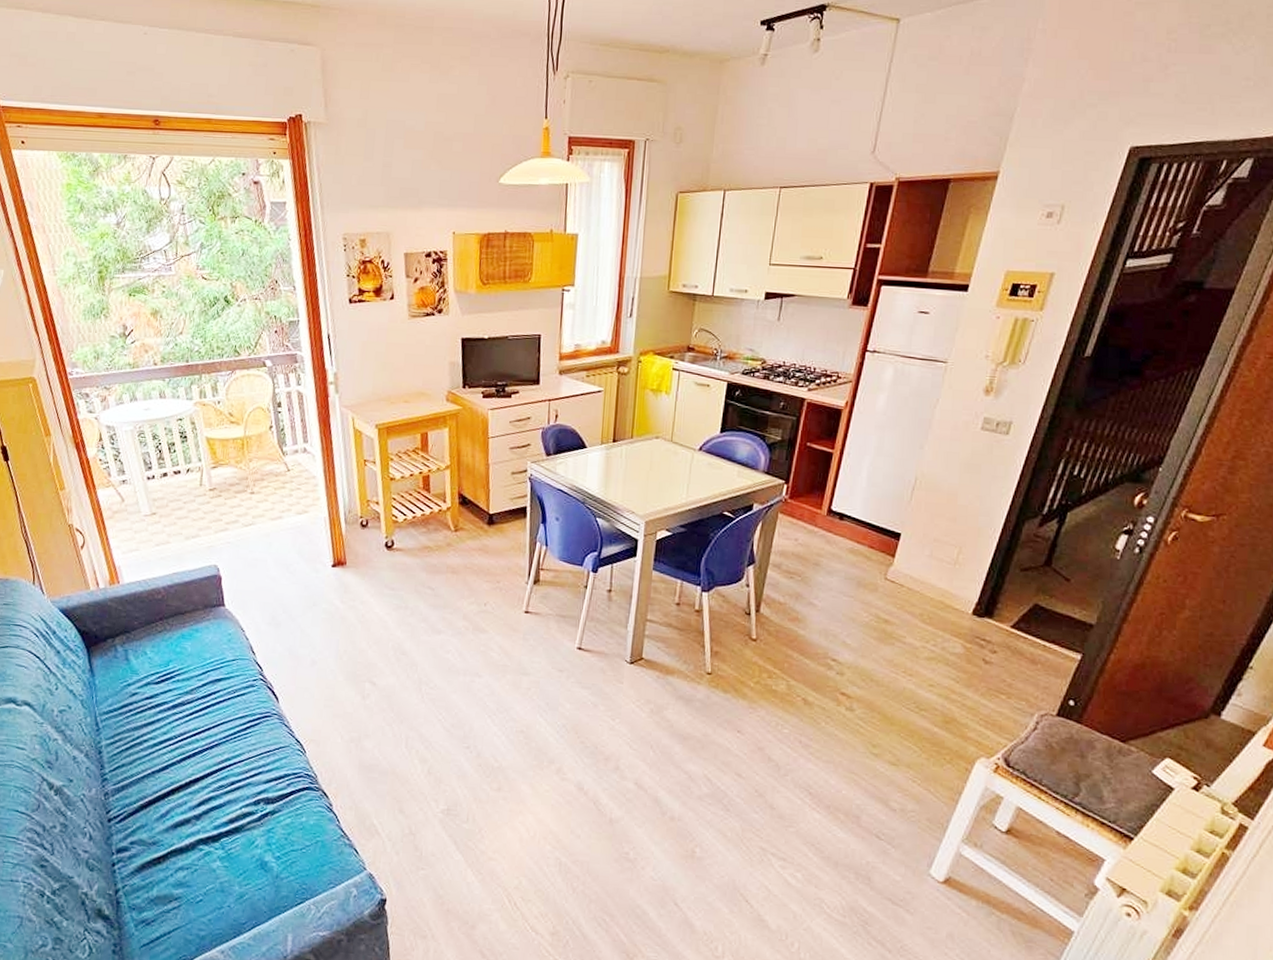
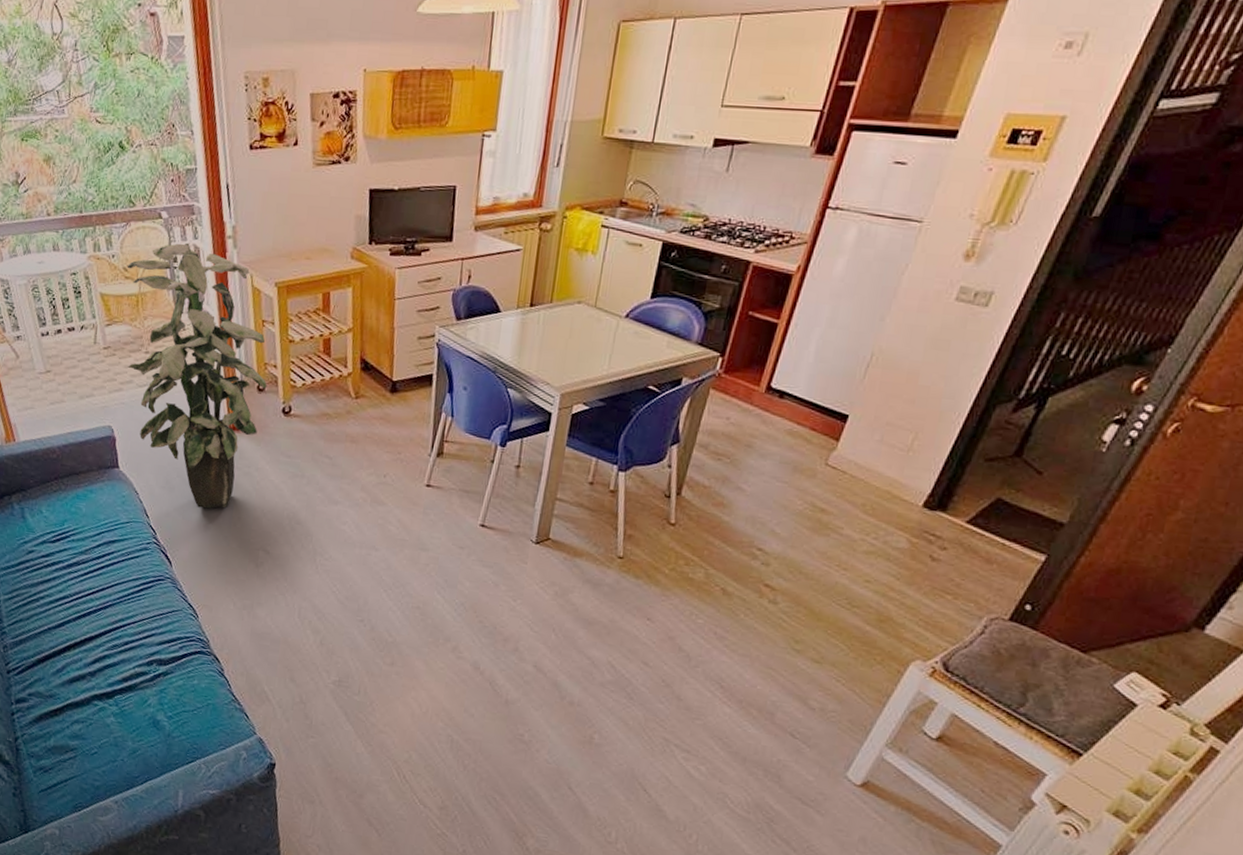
indoor plant: none [232,389,370,643] -> present [127,242,267,509]

